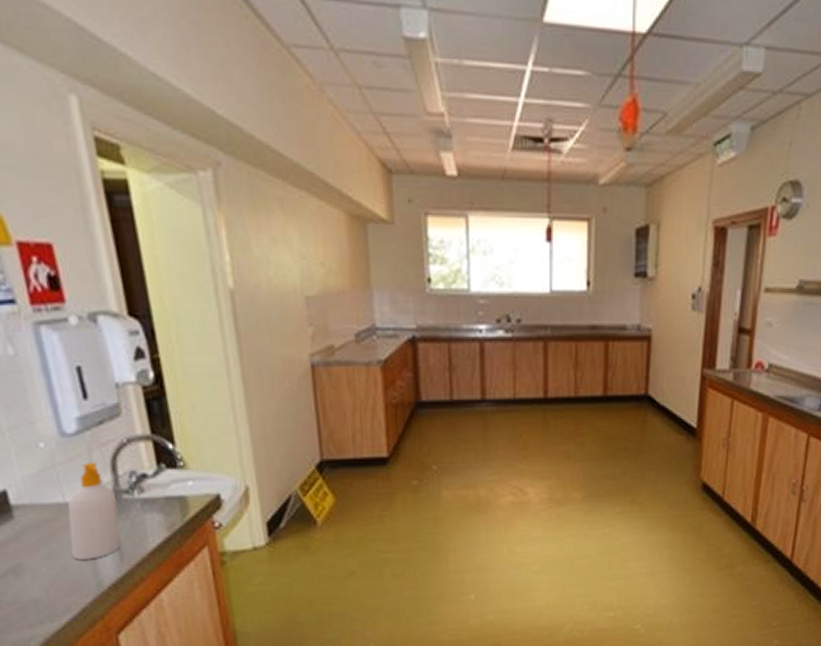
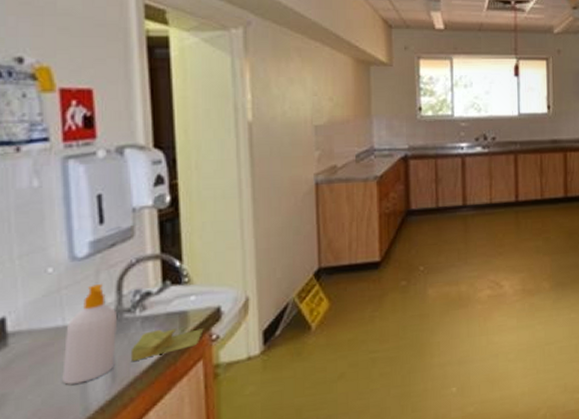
sponge: none [134,513,206,542] -> present [130,328,204,361]

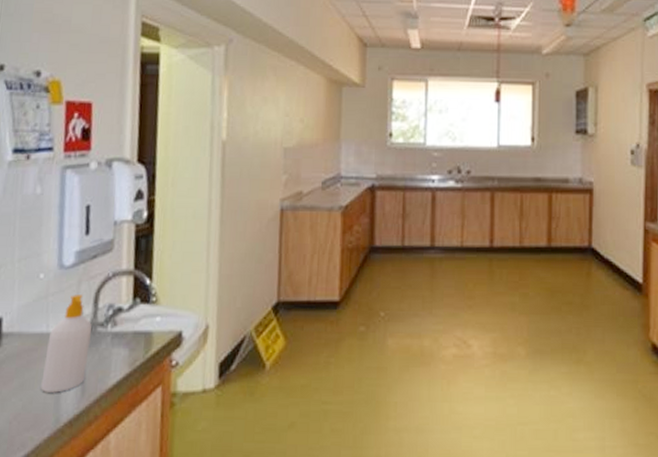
sponge: present [130,328,204,361] -> none [99,348,165,377]

